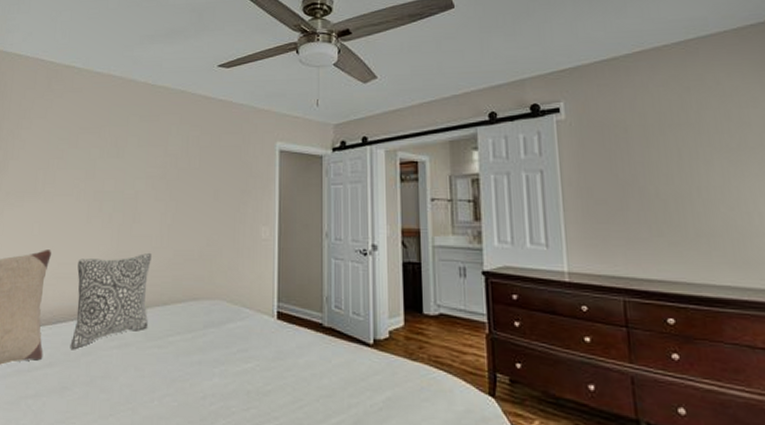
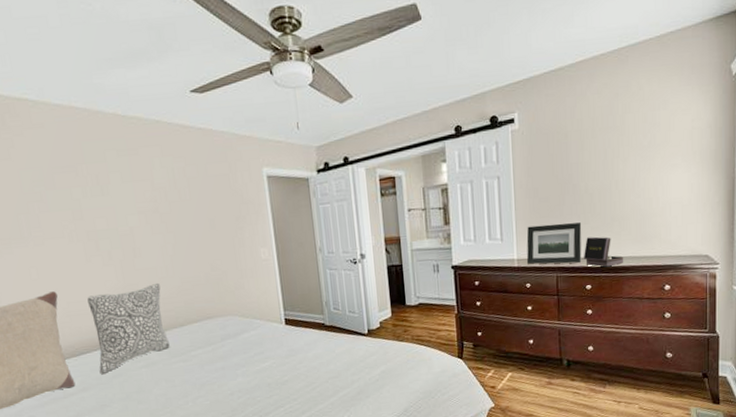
picture frame: none [580,232,658,287] -> present [526,222,582,265]
jewelry box: none [659,254,721,297] -> present [583,236,624,267]

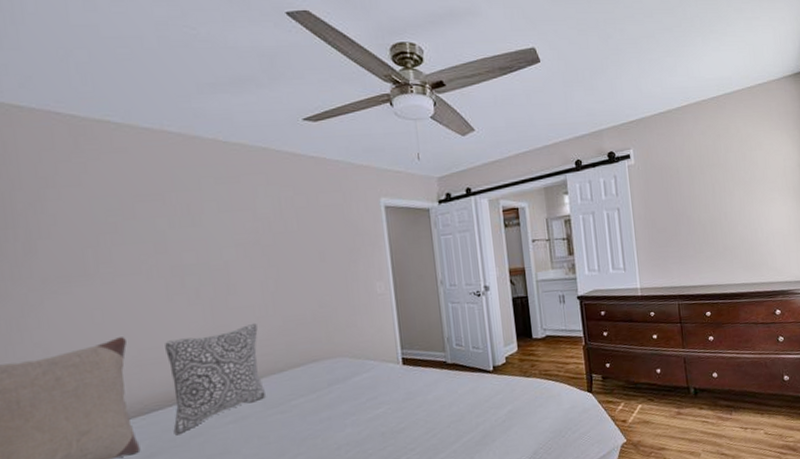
picture frame: present [526,222,582,265] -> none [648,252,700,294]
jewelry box: present [583,236,624,267] -> none [701,265,738,294]

